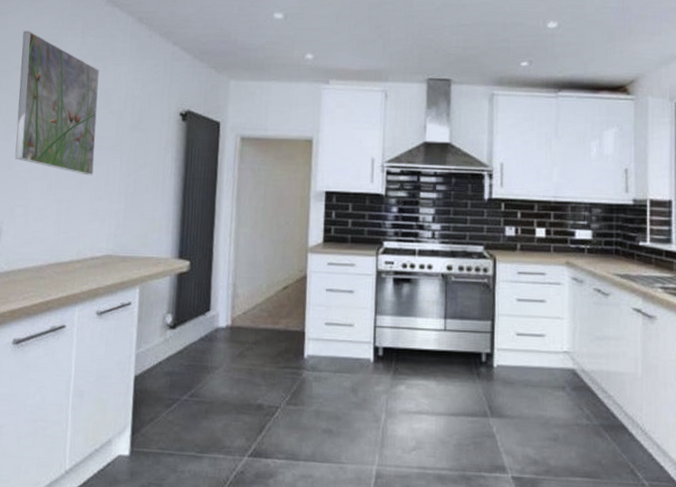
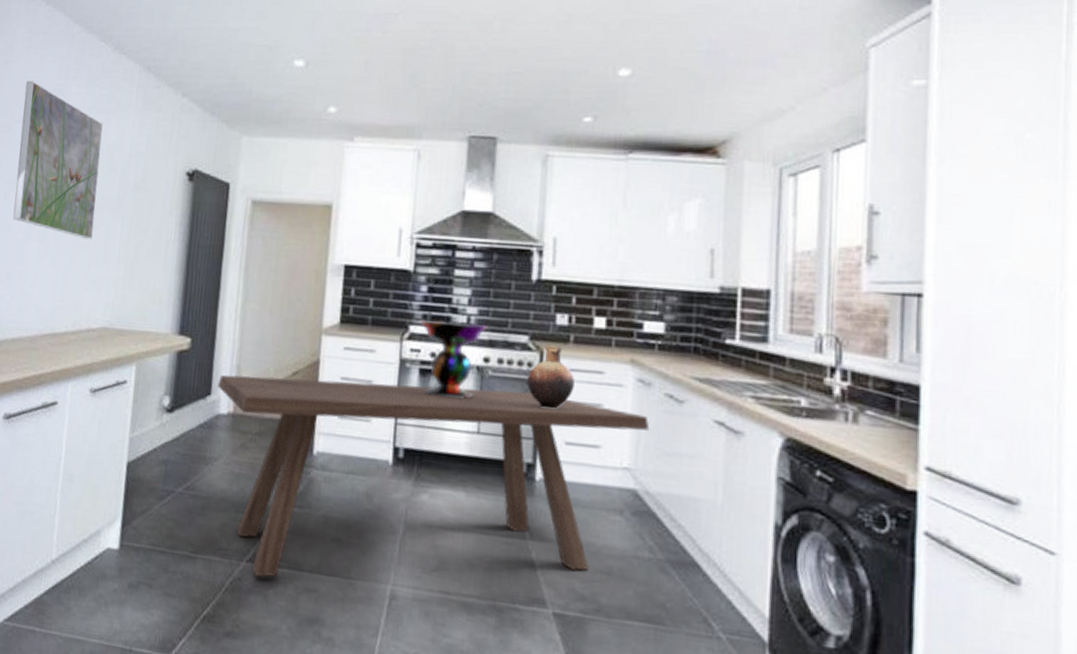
dining table: none [216,292,583,469] -> present [218,374,650,577]
decorative bowl: none [392,236,450,302] -> present [420,319,488,399]
ceramic pitcher: none [484,253,522,306] -> present [527,345,575,409]

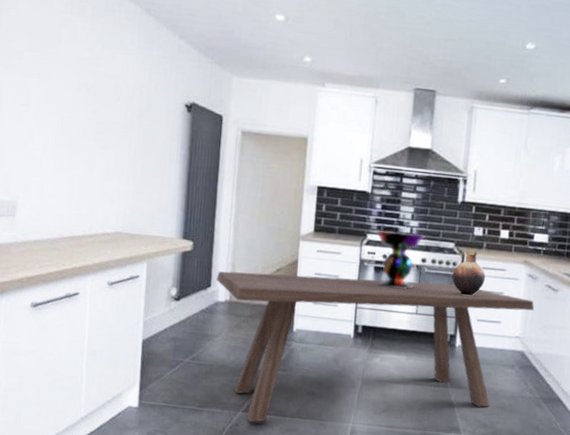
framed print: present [13,81,103,240] -> none [28,13,109,158]

